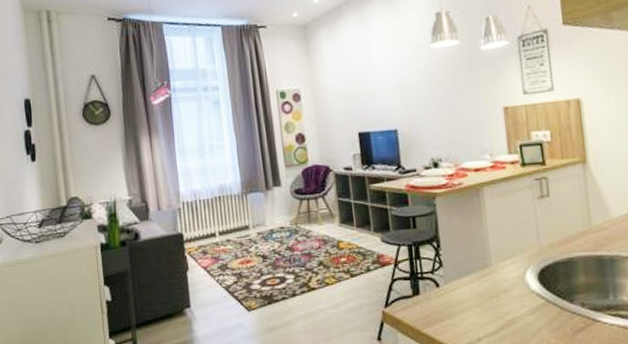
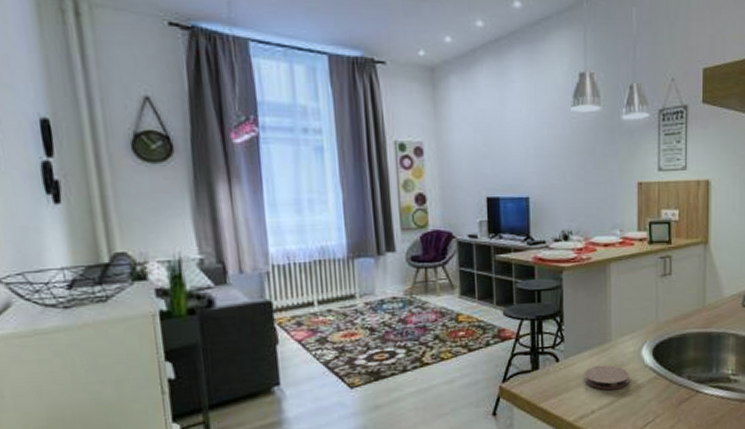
coaster: none [466,290,516,317] -> present [584,364,630,390]

